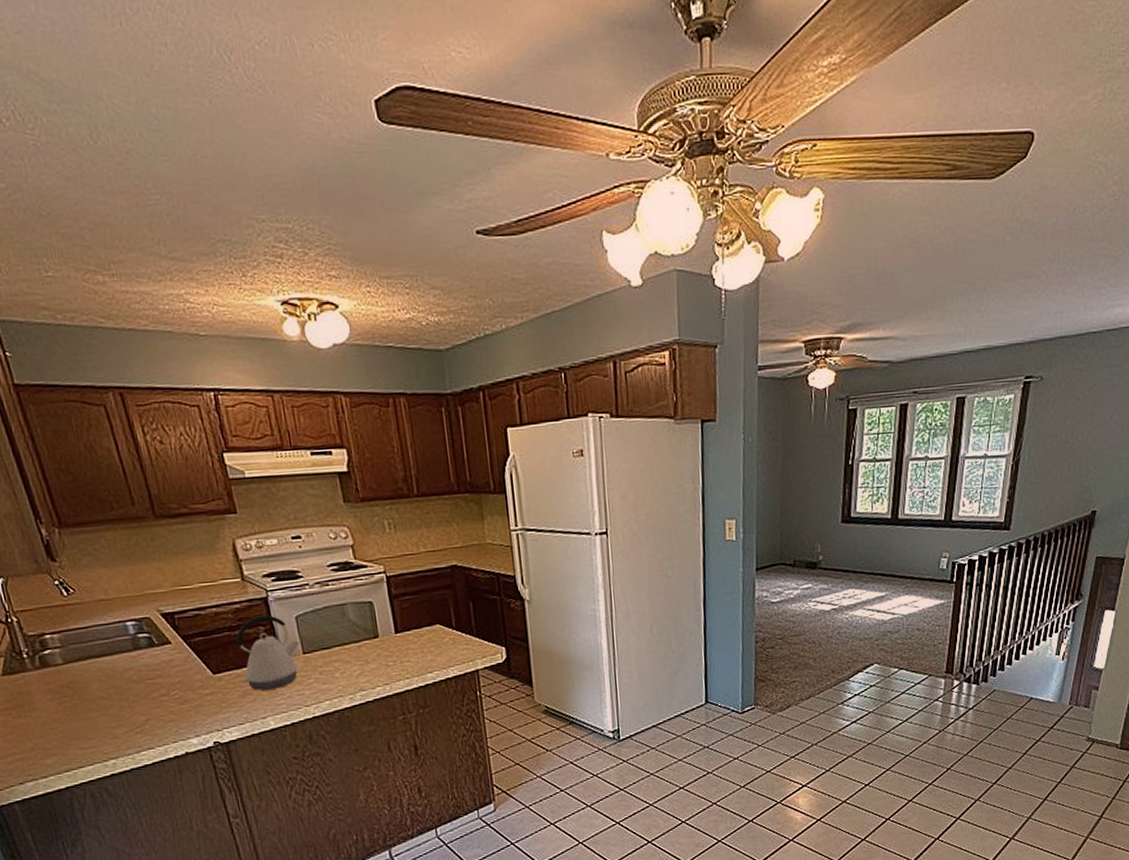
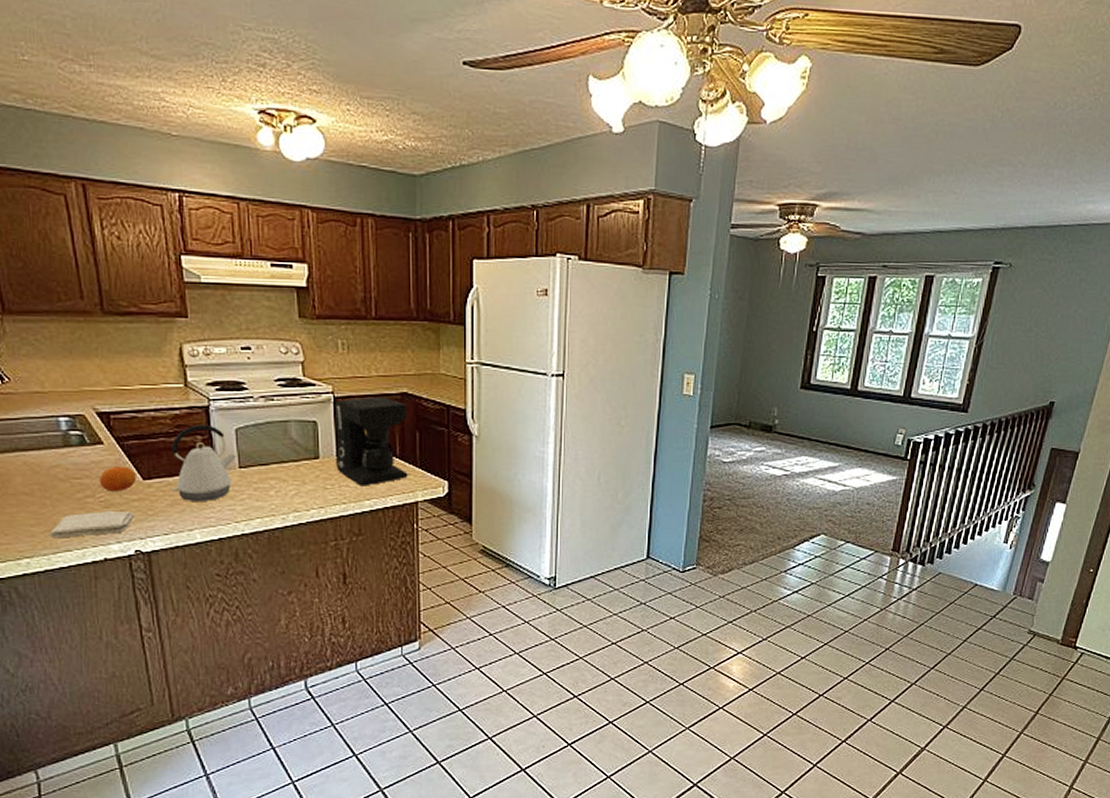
washcloth: none [130,704,210,738] -> present [49,510,135,539]
fruit: none [171,663,207,689] -> present [99,466,136,492]
coffee maker: none [387,571,466,660] -> present [334,396,408,486]

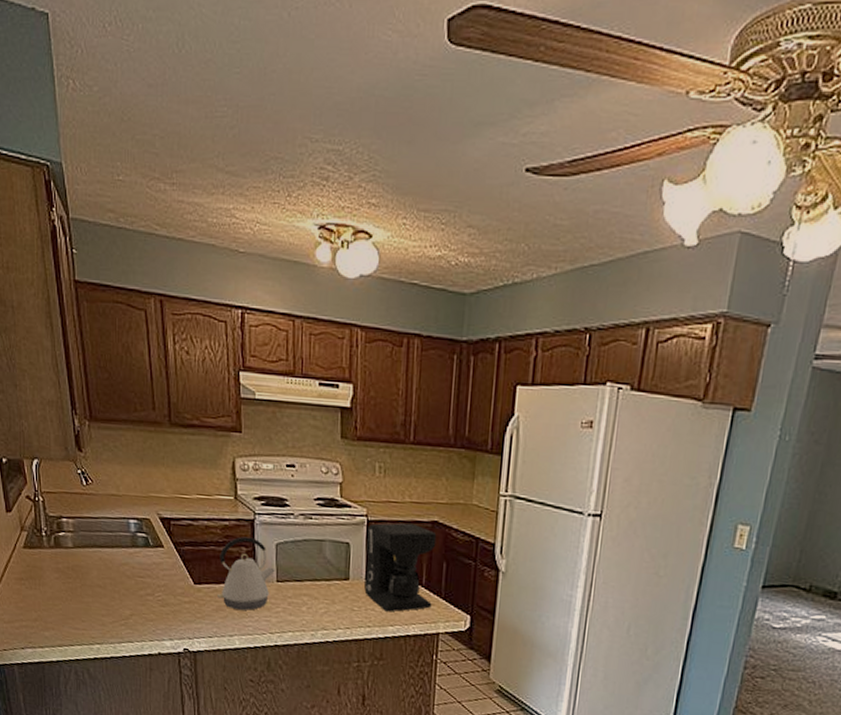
washcloth: present [49,510,135,539] -> none [116,609,185,631]
fruit: present [99,466,136,492] -> none [158,569,189,593]

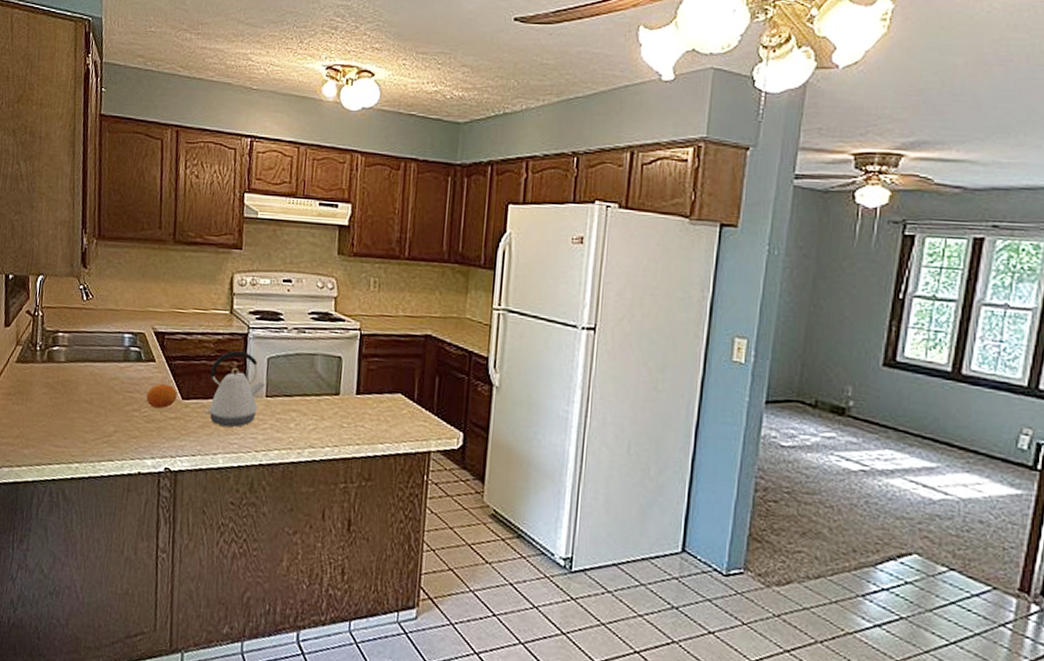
fruit: none [158,569,189,593] -> present [146,384,177,409]
coffee maker: present [364,522,437,612] -> none [354,336,430,429]

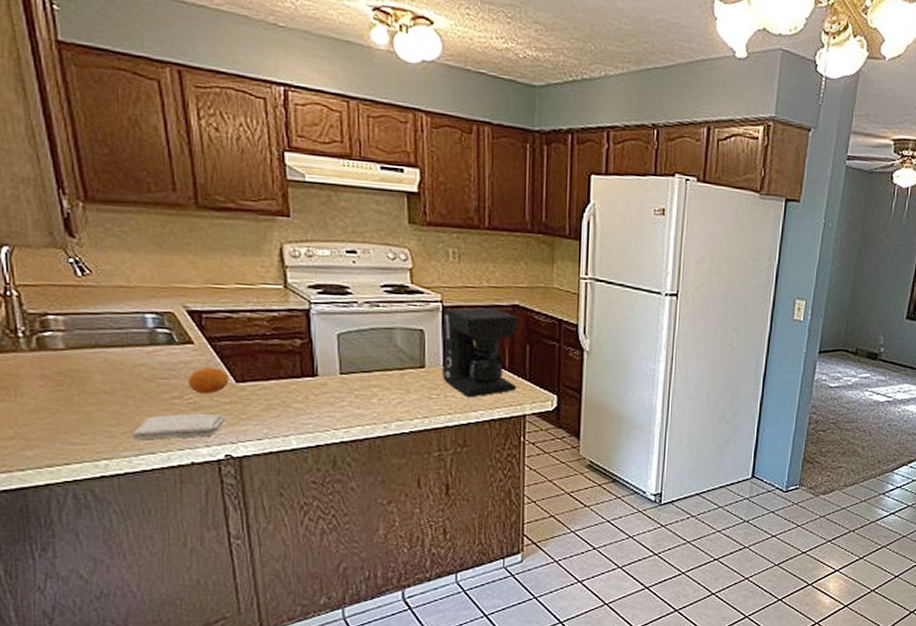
washcloth: none [98,425,170,449] -> present [130,412,226,440]
kettle: present [204,350,265,427] -> none [267,328,338,408]
coffee maker: none [354,336,430,429] -> present [442,307,518,398]

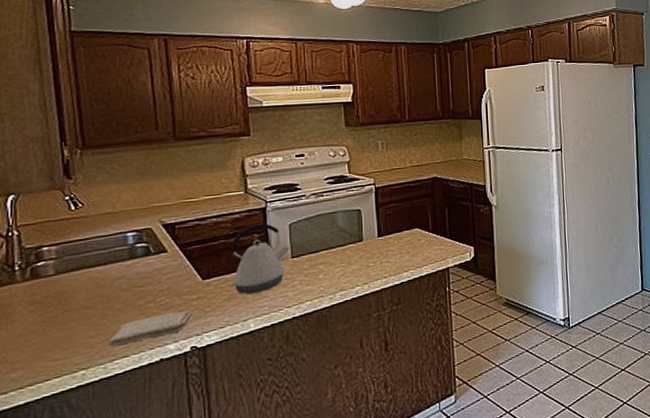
fruit: present [188,367,228,394] -> none [161,269,196,295]
kettle: none [267,328,338,408] -> present [229,223,290,294]
coffee maker: present [442,307,518,398] -> none [375,182,440,261]

